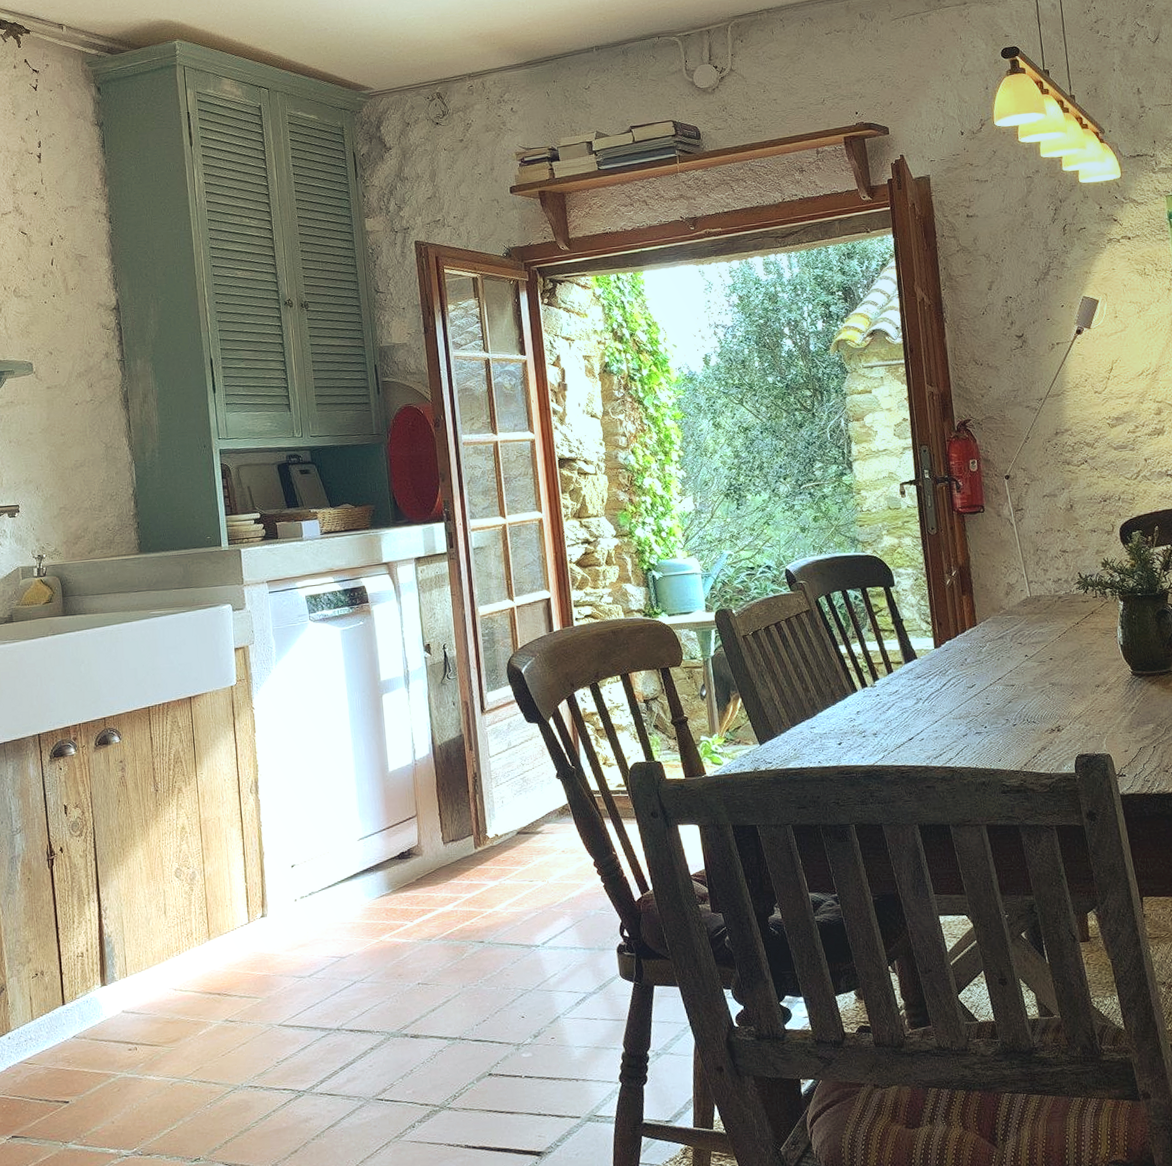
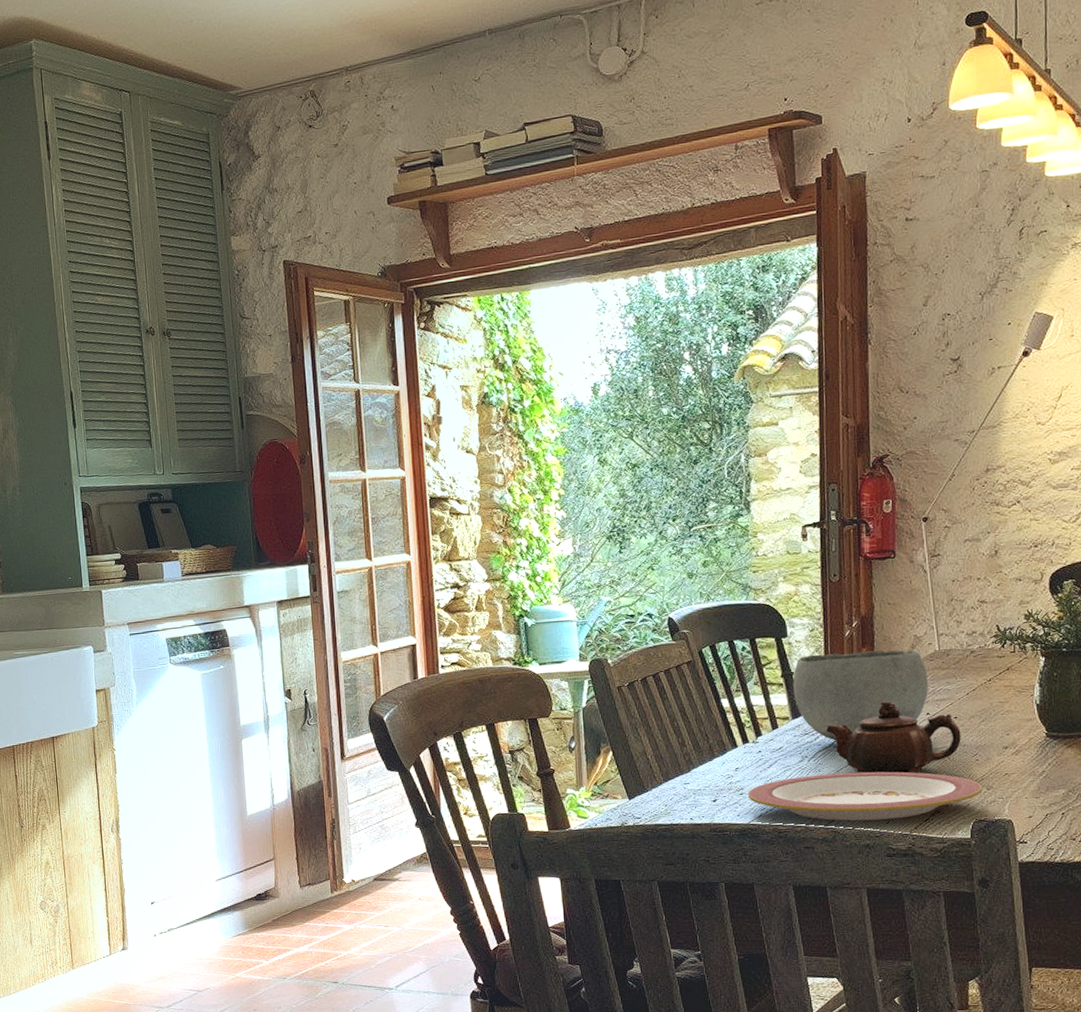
plate: none [870,711,1081,760] -> present [747,771,982,821]
bowl: none [902,596,1025,683] -> present [793,649,928,741]
teapot: none [936,644,1058,714] -> present [825,701,961,774]

